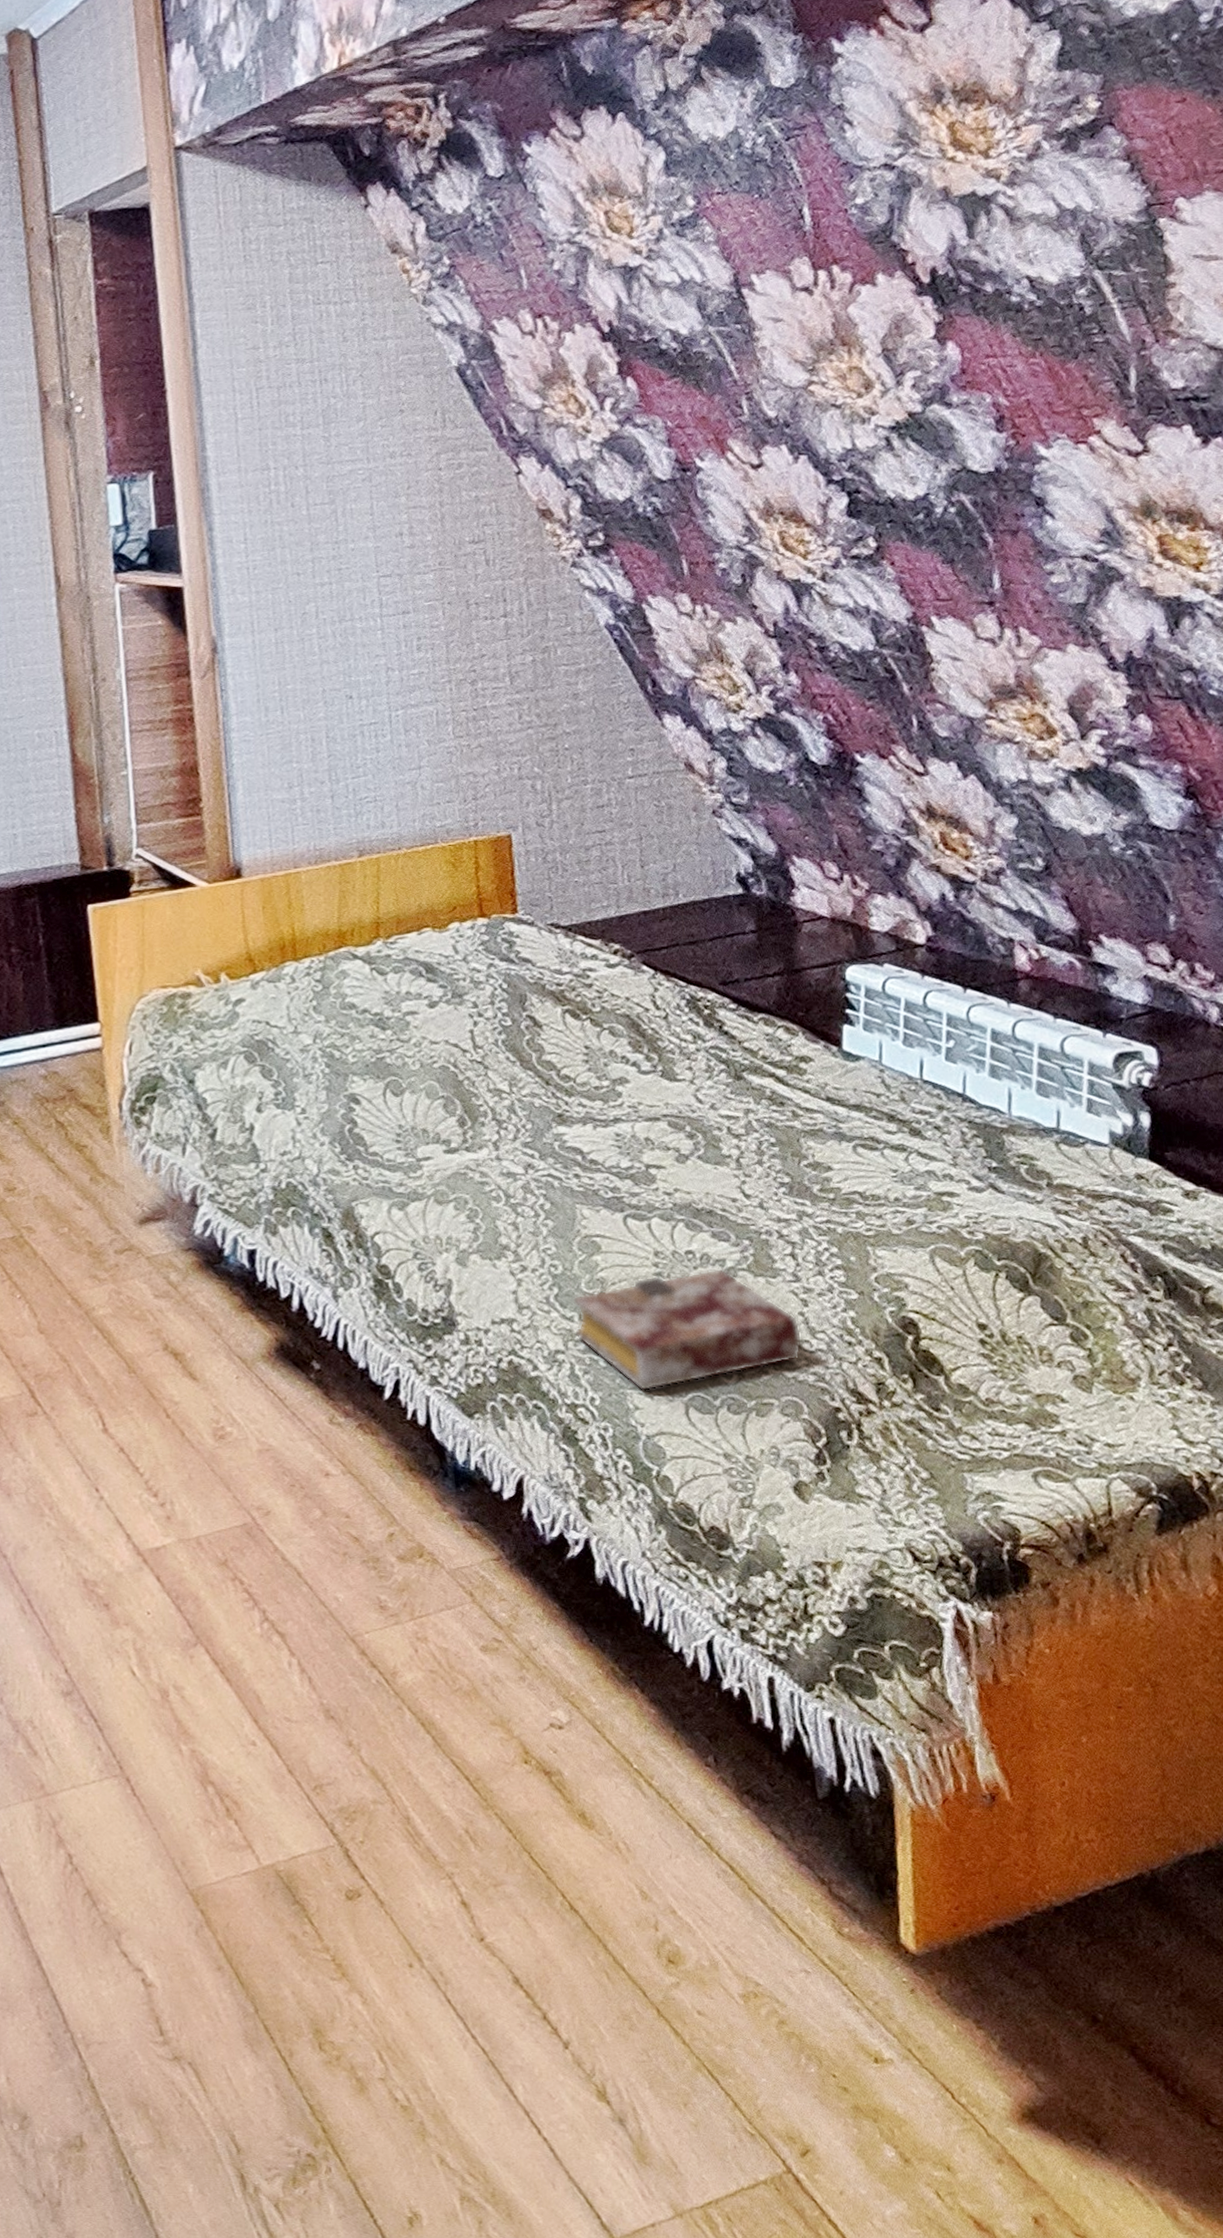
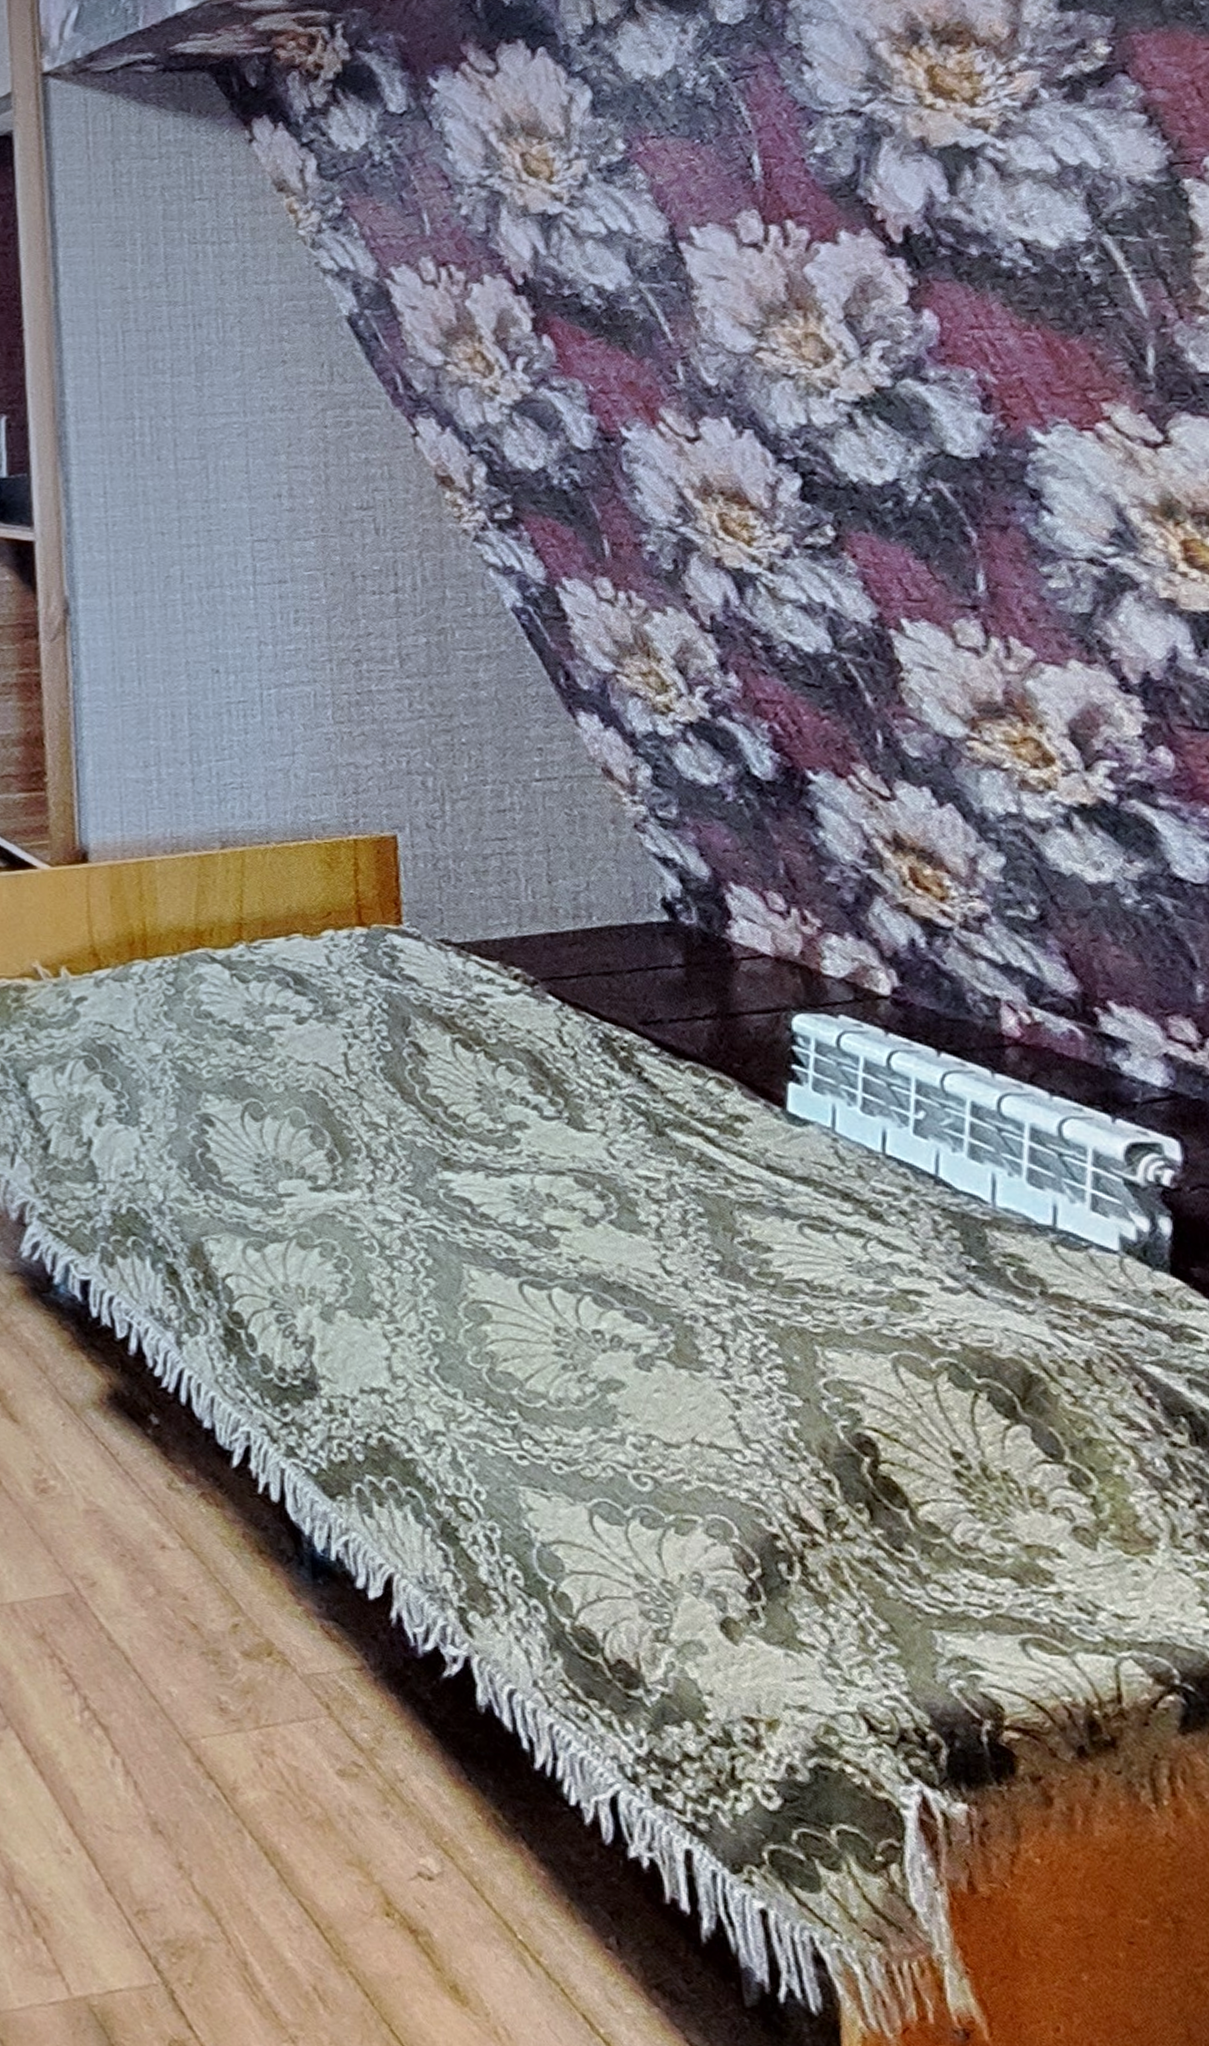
book: present [571,1268,803,1391] -> none [455,1353,734,1490]

